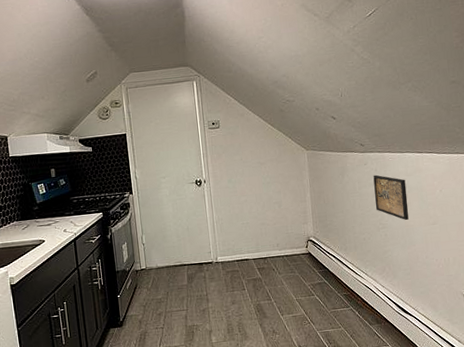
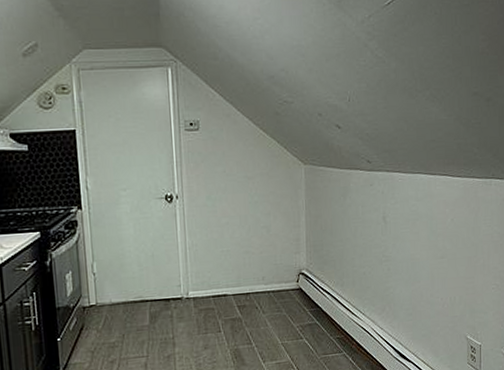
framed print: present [373,174,409,221] -> none [379,198,416,253]

